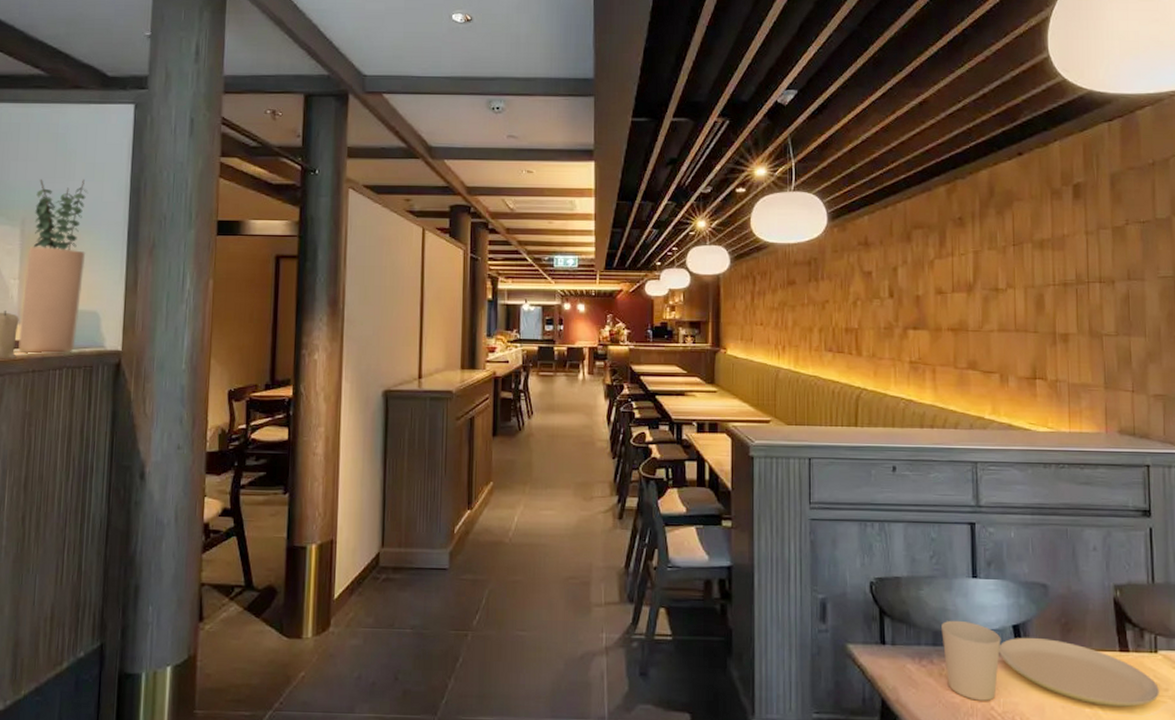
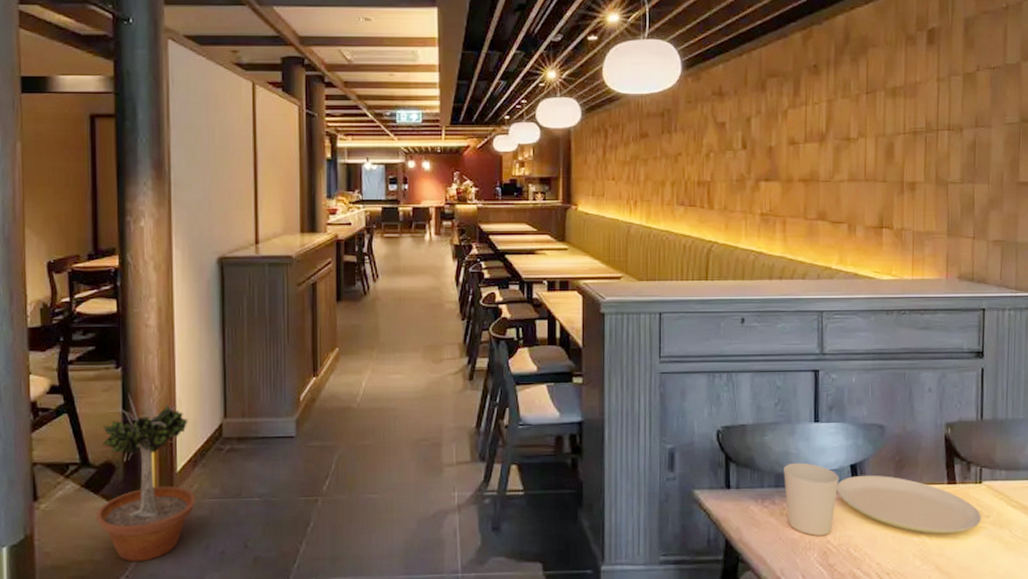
potted tree: none [256,518,351,689] -> present [96,393,196,562]

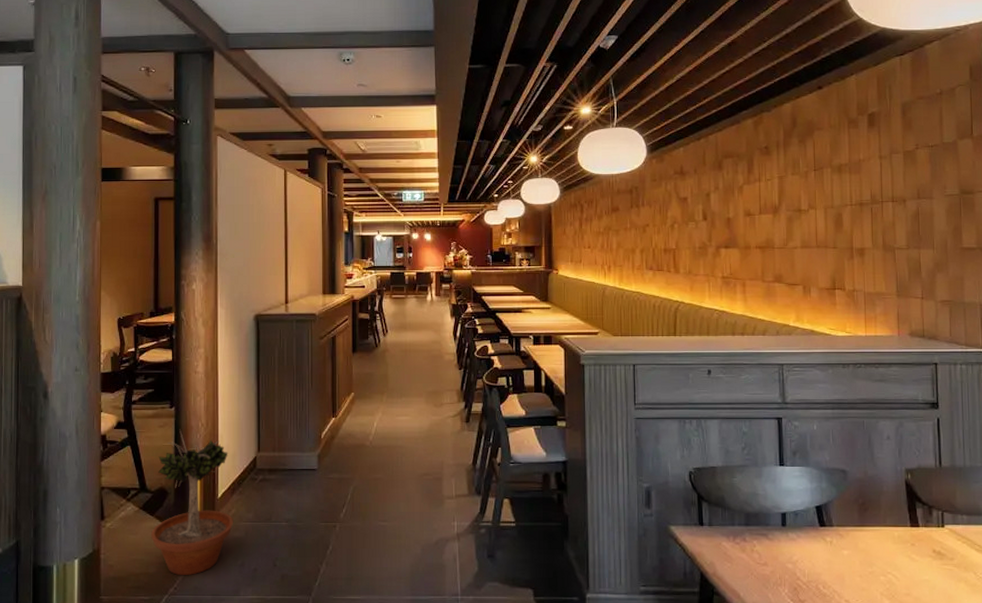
dixie cup: present [784,462,839,536] -> none [753,503,806,572]
plate: present [837,475,982,534] -> none [804,516,947,574]

